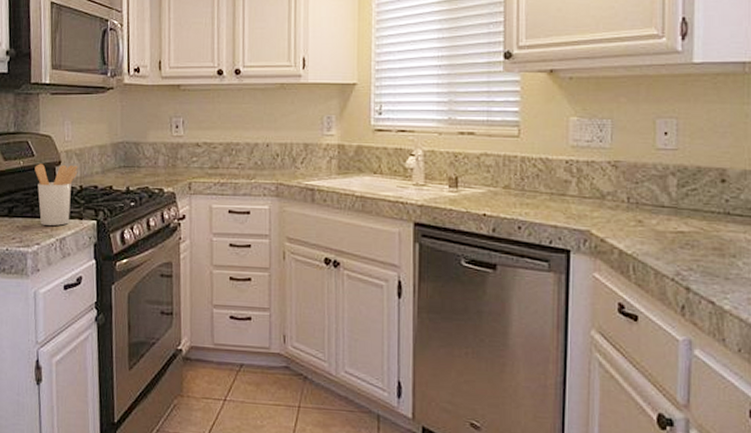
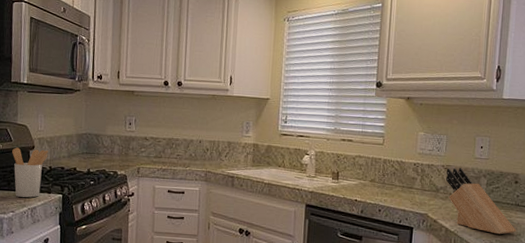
knife block: none [615,164,728,257] -> present [446,168,516,235]

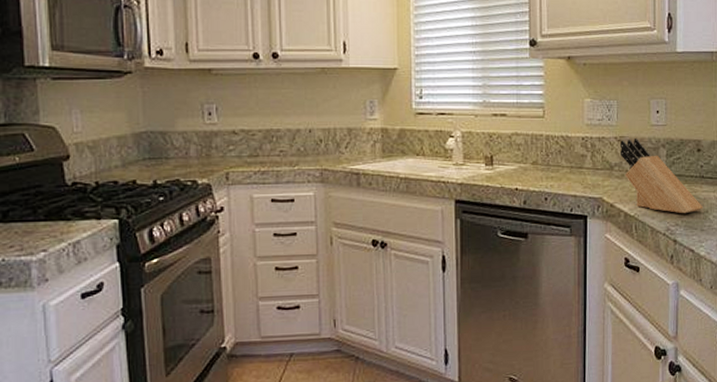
utensil holder: present [12,147,49,198] -> none [35,158,92,229]

